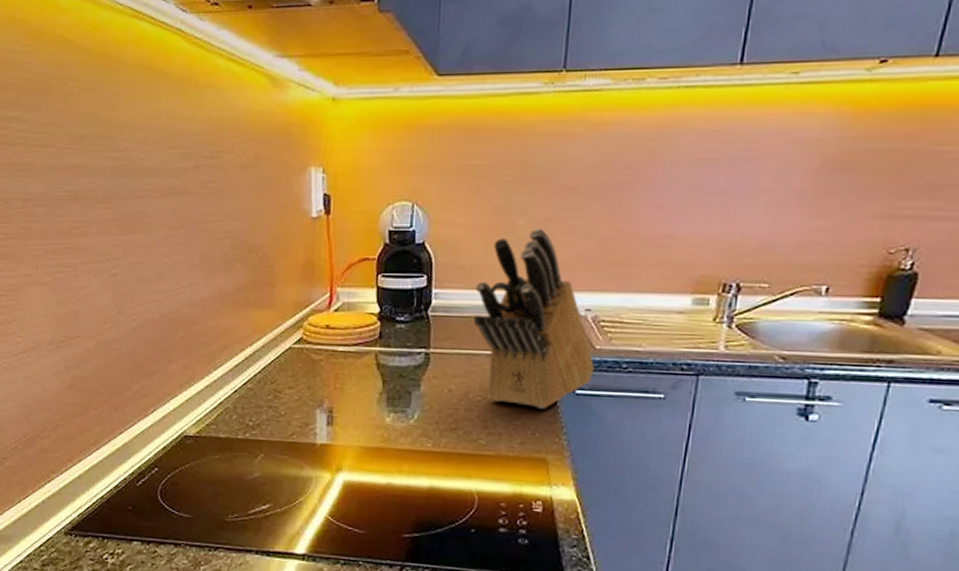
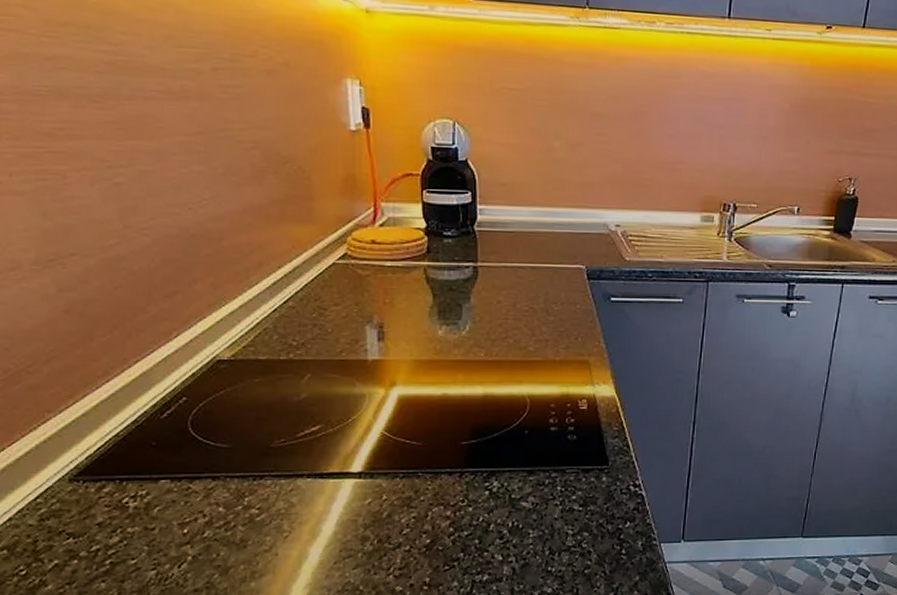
knife block: present [473,227,594,409] -> none [517,150,625,316]

